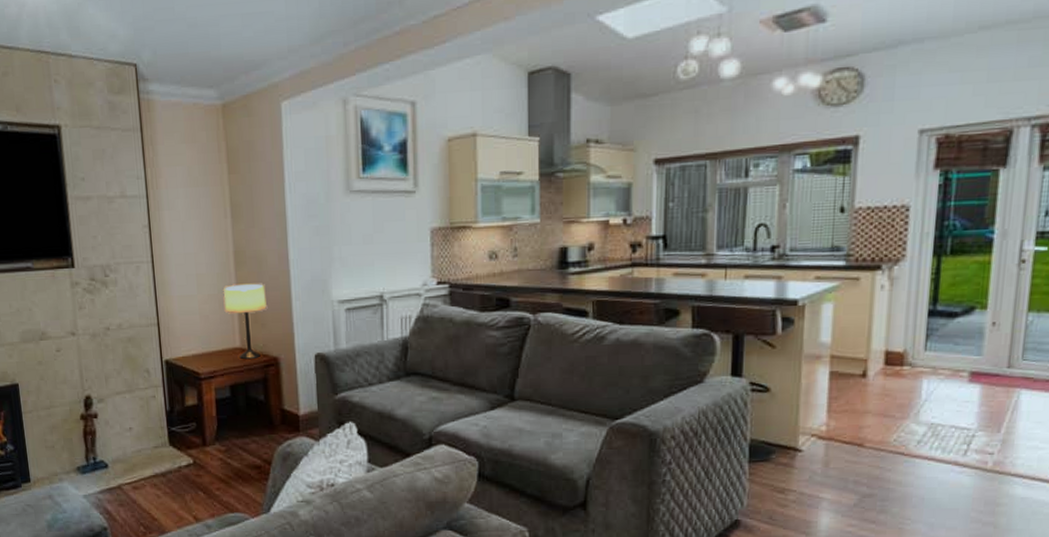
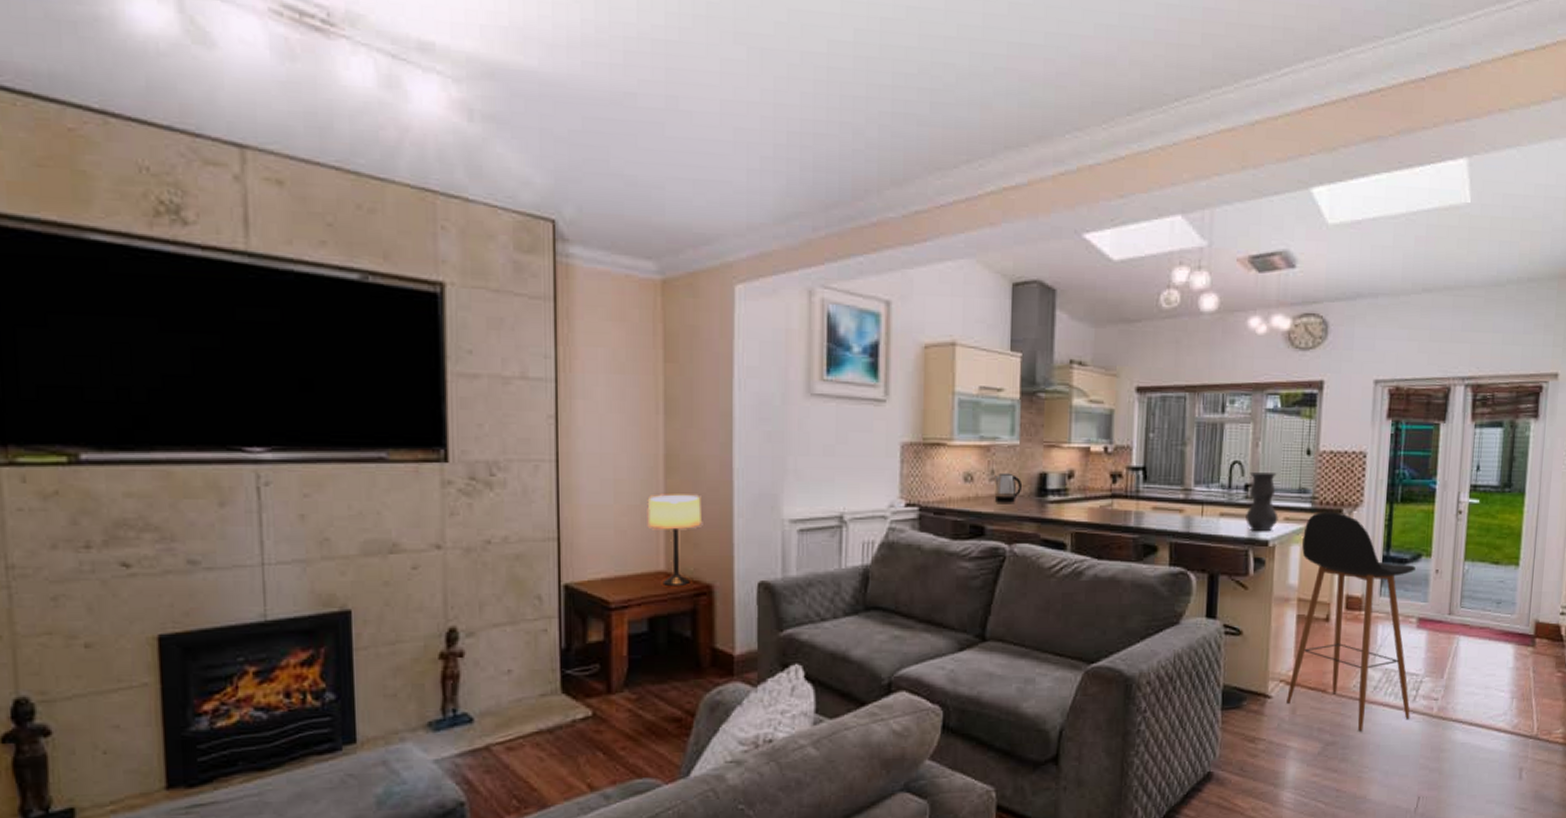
kettle: none [518,249,544,277] -> present [994,472,1023,503]
vase: none [772,233,809,292] -> present [1245,472,1279,532]
bar stool: none [819,267,968,485] -> present [1287,511,1416,732]

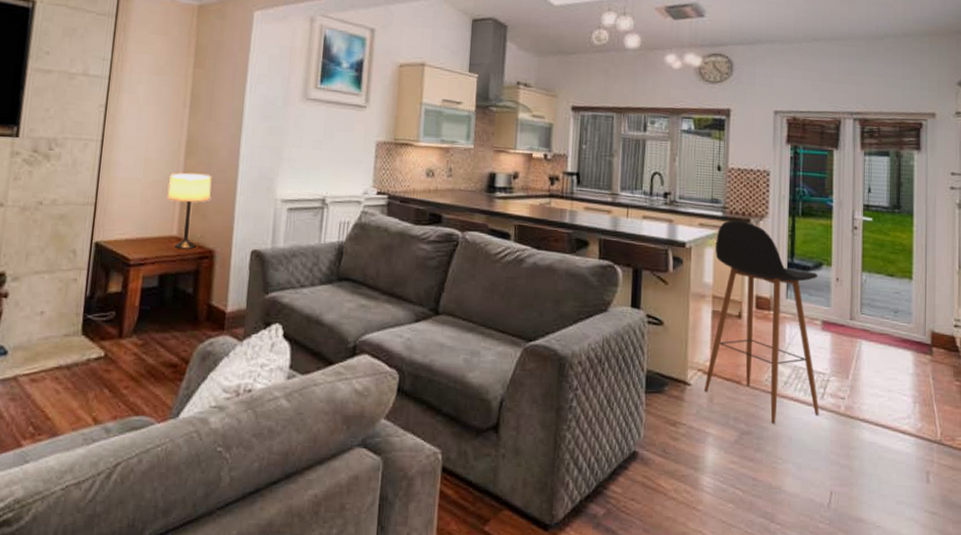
kettle: present [994,472,1023,503] -> none [451,171,475,197]
vase: present [1245,472,1279,532] -> none [665,183,694,235]

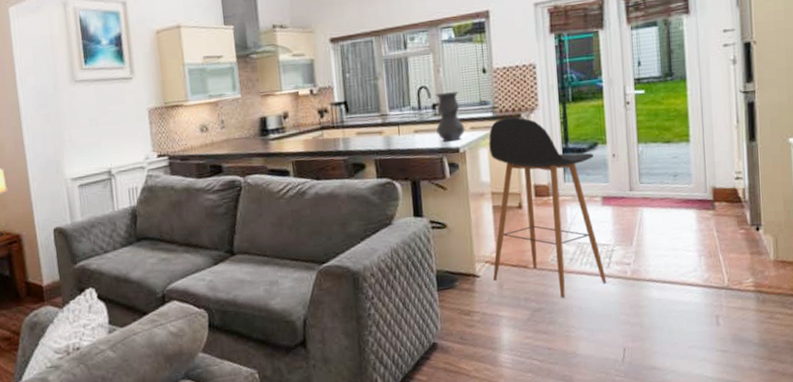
vase: none [665,183,694,235] -> present [435,91,465,142]

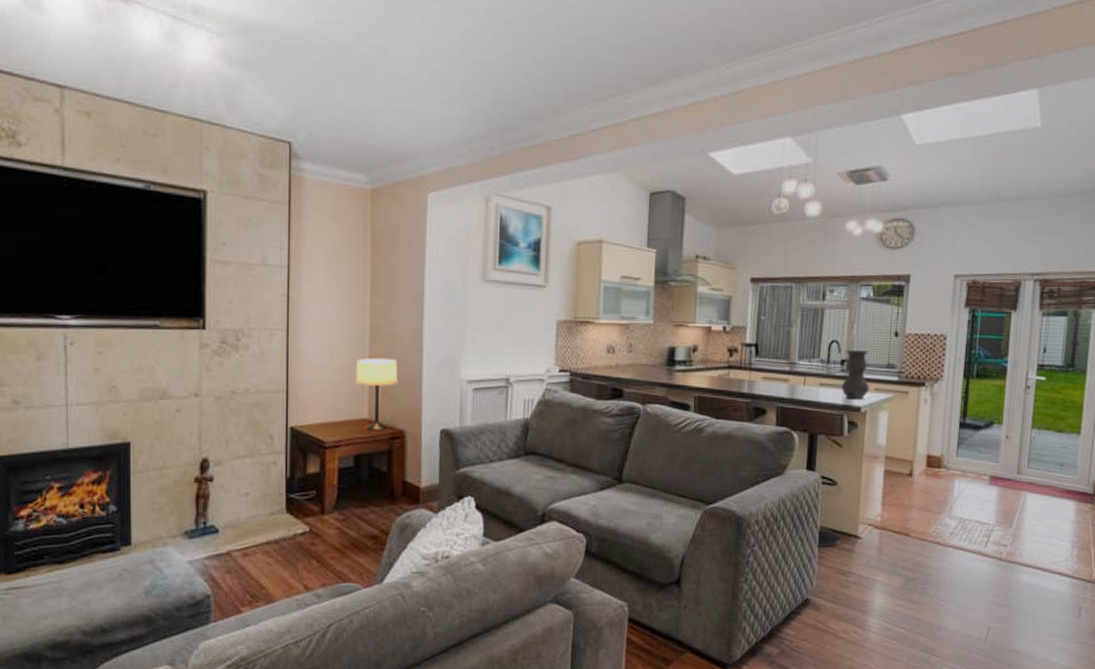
bar stool: present [488,116,607,298] -> none [874,384,988,571]

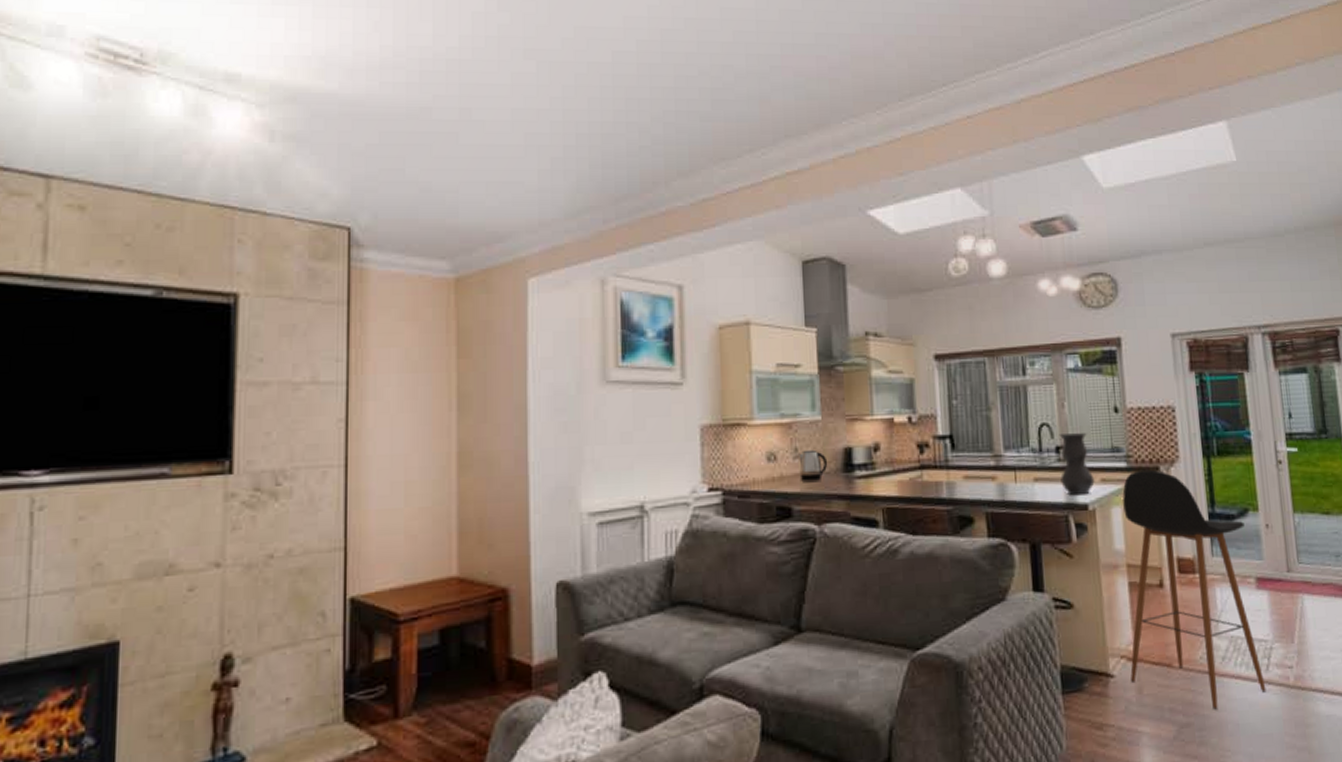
table lamp: present [356,358,398,432] -> none [441,492,496,594]
kettle: none [631,346,655,371] -> present [798,449,828,482]
bar stool: none [874,384,988,571] -> present [1122,469,1266,710]

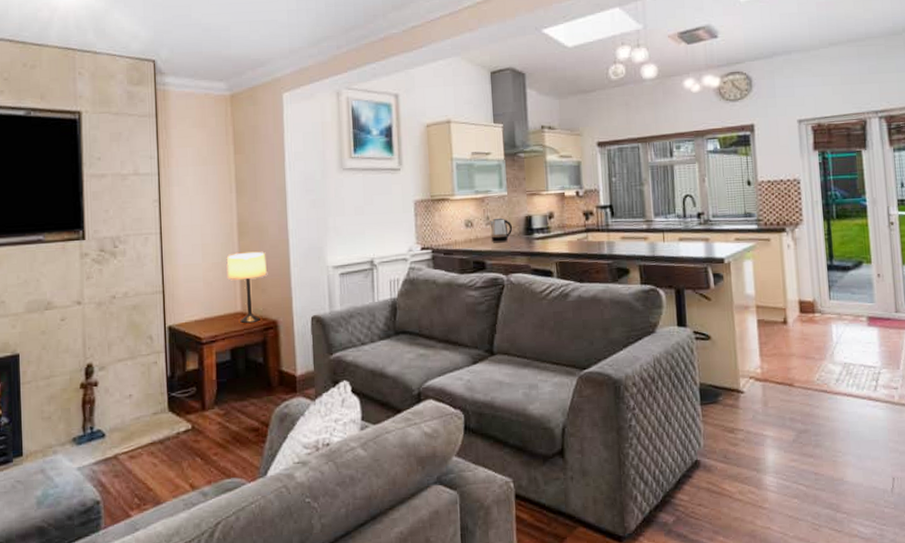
table lamp: none [441,492,496,594] -> present [227,251,267,324]
vase: present [1059,433,1095,496] -> none [700,202,730,252]
bar stool: present [1122,469,1266,710] -> none [753,230,874,420]

